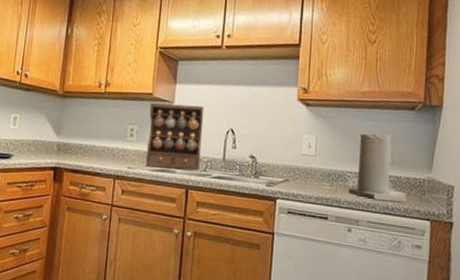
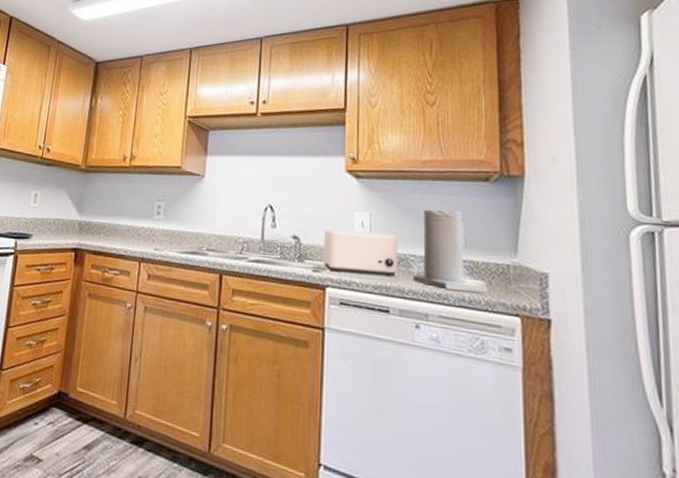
spice rack: present [145,102,204,170] -> none [174,176,239,253]
toaster: none [276,150,338,190] -> present [323,229,397,277]

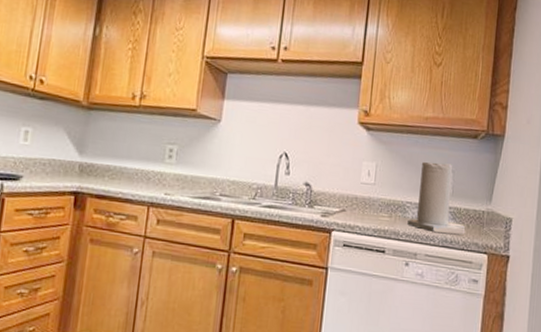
toaster: present [323,229,397,277] -> none [332,177,398,222]

